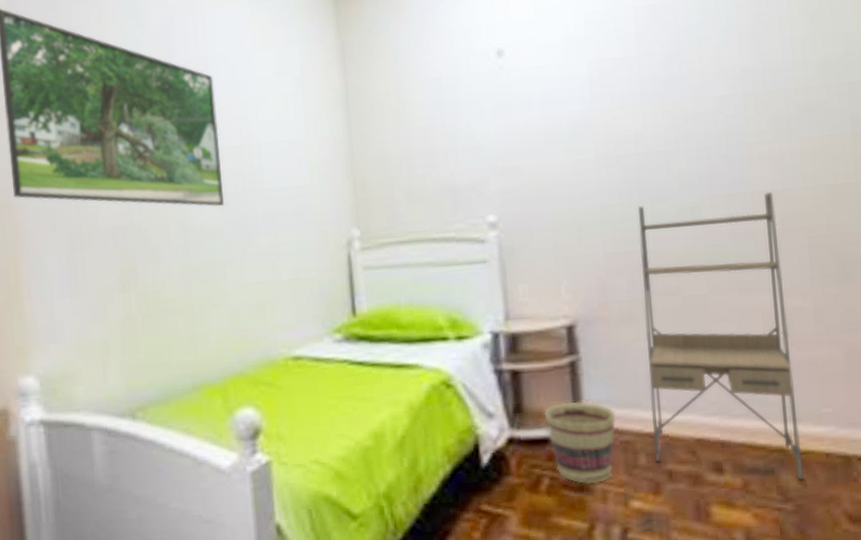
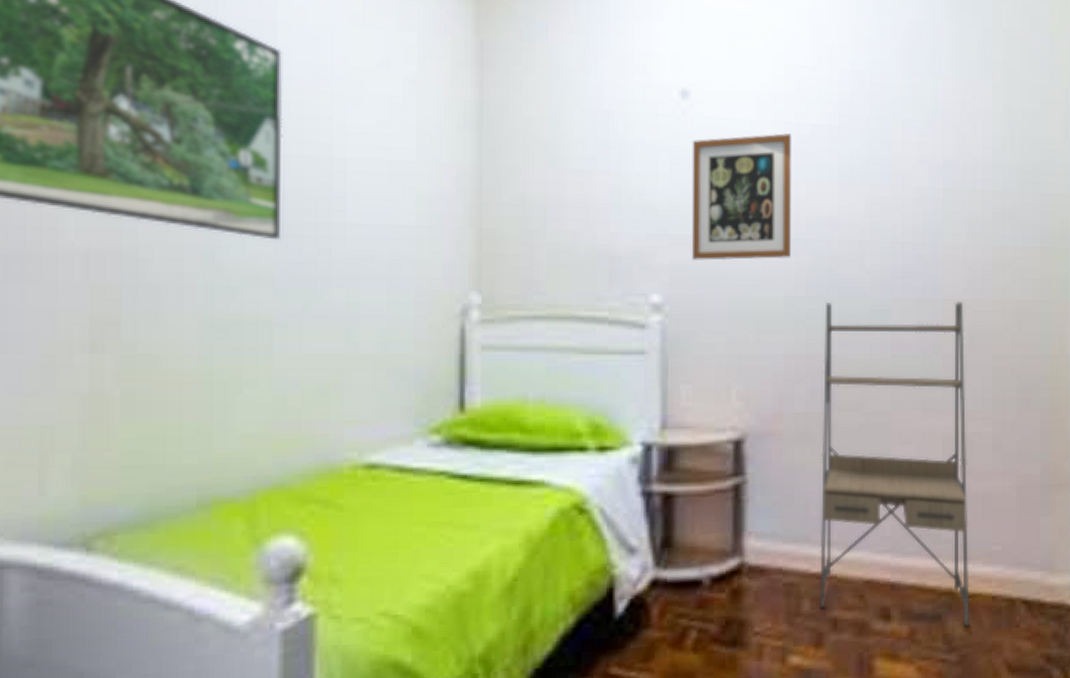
wall art: none [509,70,603,185] -> present [691,133,791,261]
basket: present [544,401,616,485] -> none [698,534,781,638]

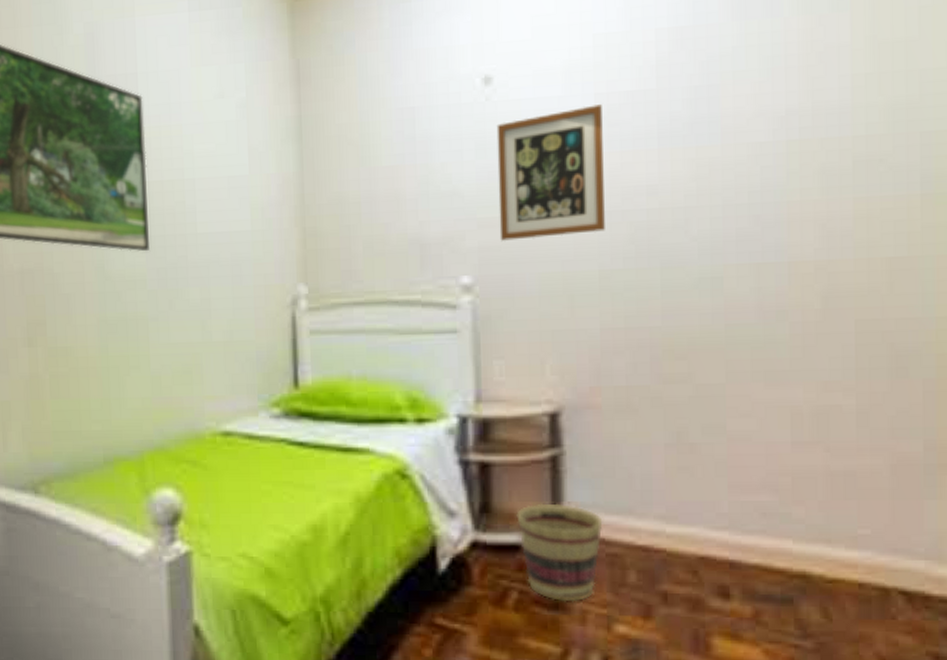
basket: none [698,534,781,638] -> present [516,503,603,602]
shelving unit: present [819,300,970,626] -> none [644,262,829,613]

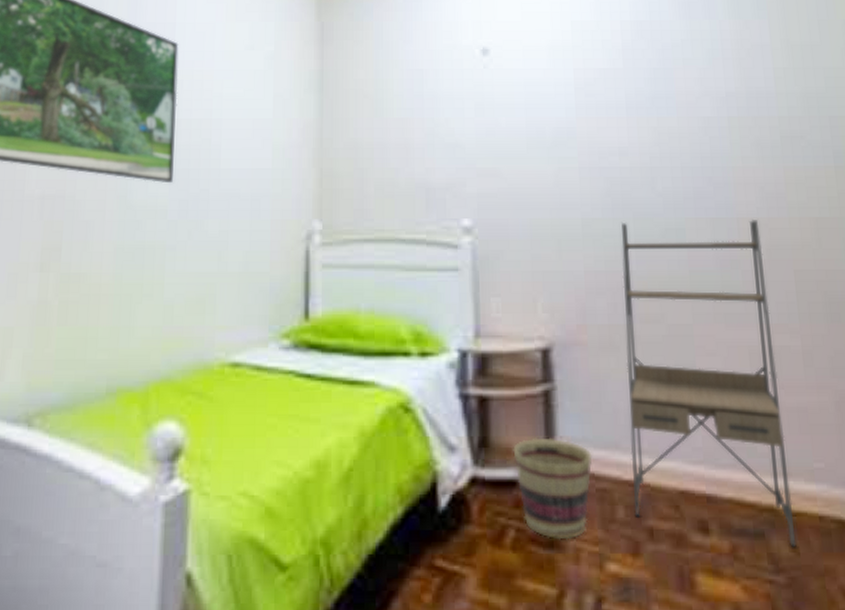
wall art: present [496,104,605,241] -> none [493,78,586,189]
shelving unit: none [644,262,829,613] -> present [621,219,797,547]

